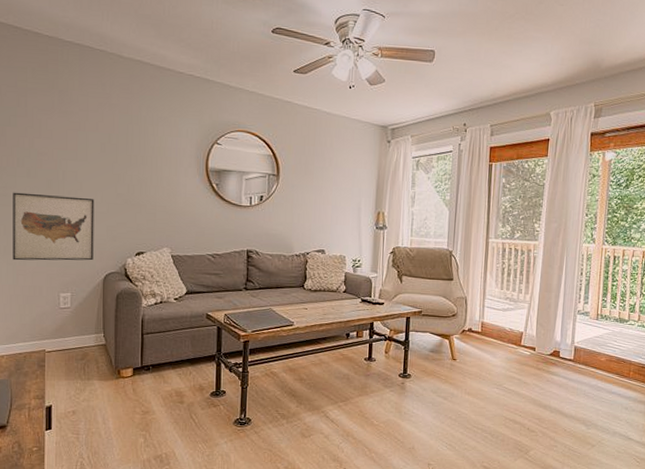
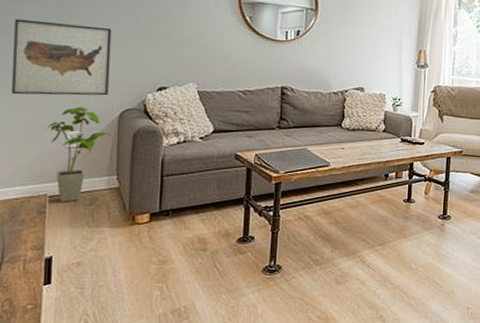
house plant: none [44,271,98,357] -> present [48,106,112,202]

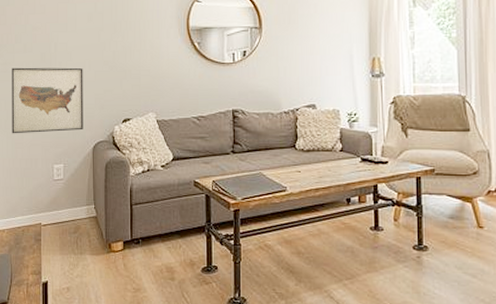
house plant: present [48,106,112,202] -> none [39,141,88,231]

